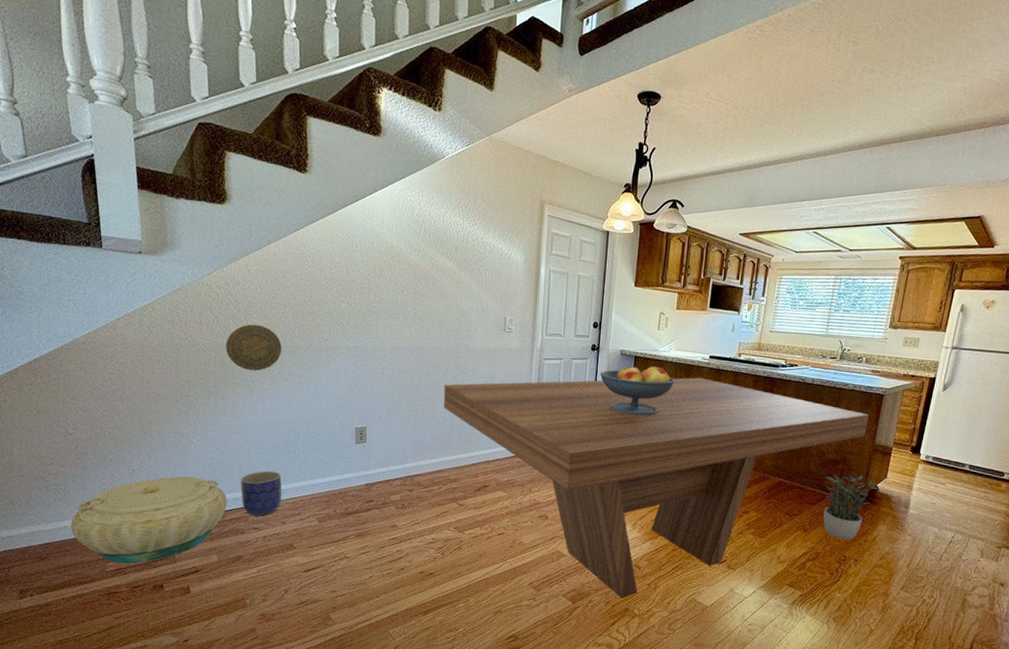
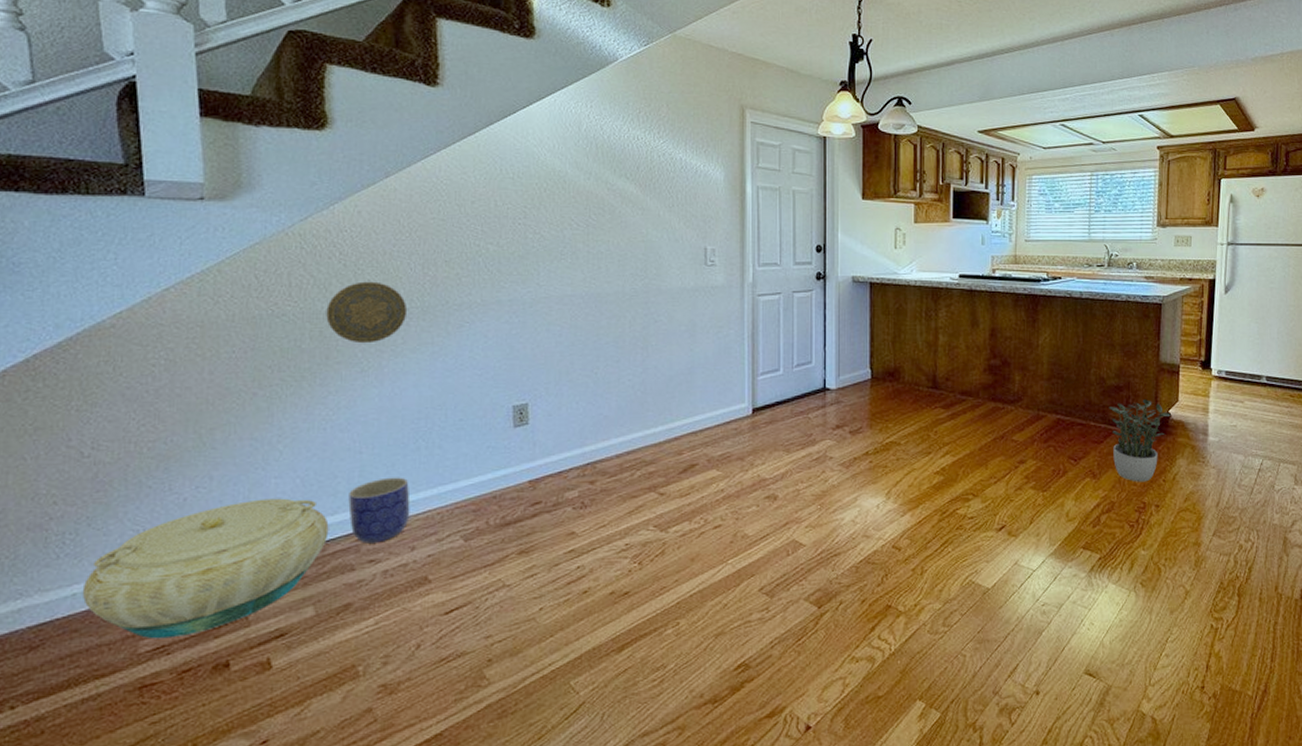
dining table: present [443,377,869,599] -> none [631,302,1149,593]
fruit bowl: present [599,365,676,416] -> none [829,293,922,355]

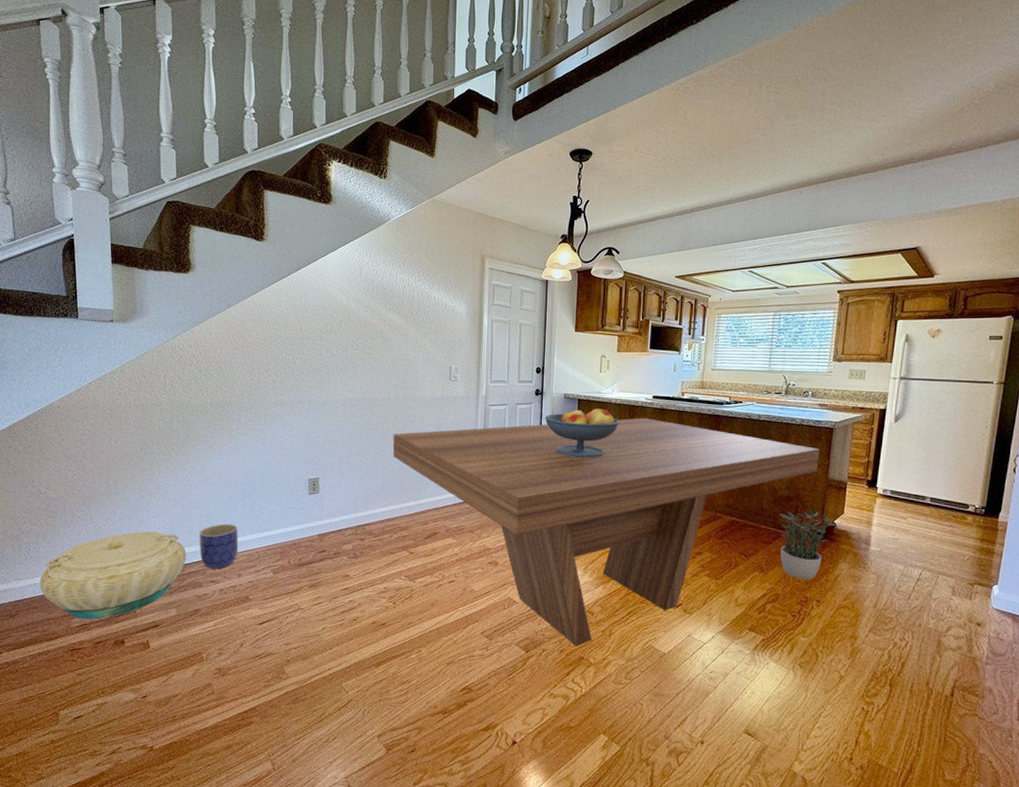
decorative plate: present [326,281,408,344] -> none [187,383,240,428]
dining table: none [631,302,1149,593] -> present [392,418,820,647]
fruit bowl: none [829,293,922,355] -> present [544,408,620,458]

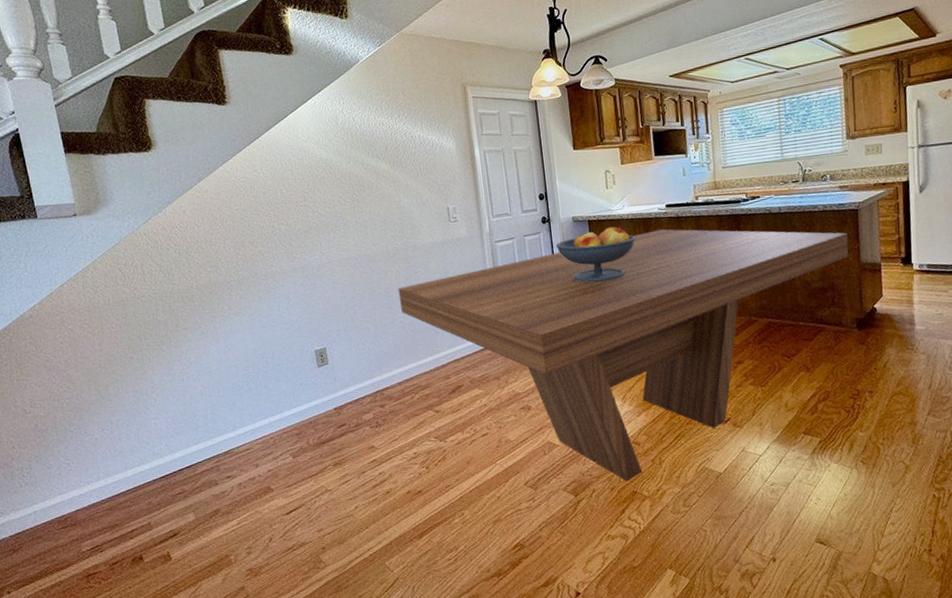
basket: present [39,531,187,620] -> none [39,433,196,541]
planter: present [199,523,239,569] -> none [206,412,252,464]
potted plant: present [779,509,836,580] -> none [816,296,876,372]

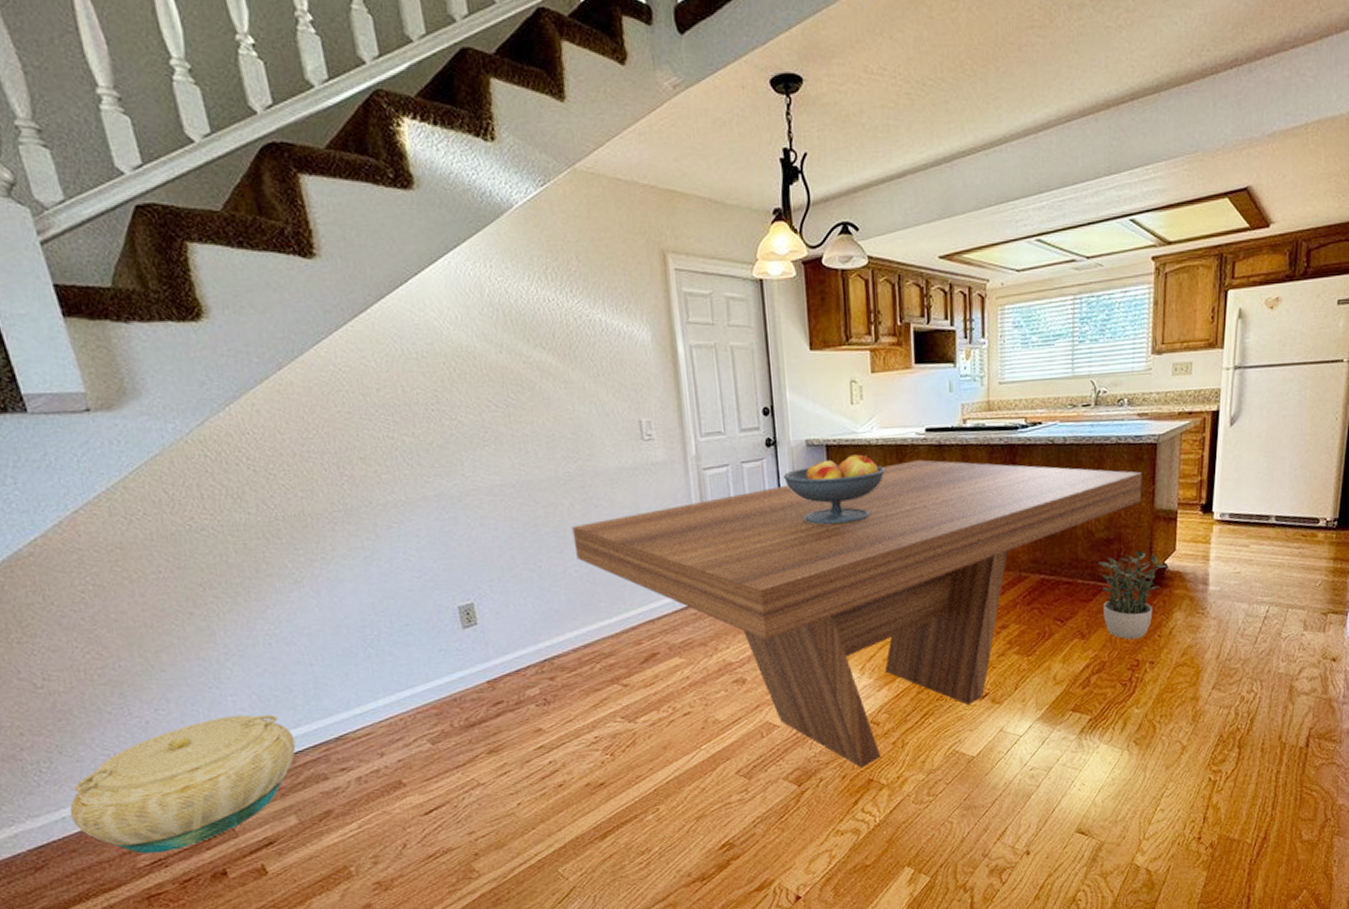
basket: none [39,433,196,541] -> present [69,714,296,854]
potted plant: none [816,296,876,372] -> present [1098,550,1167,640]

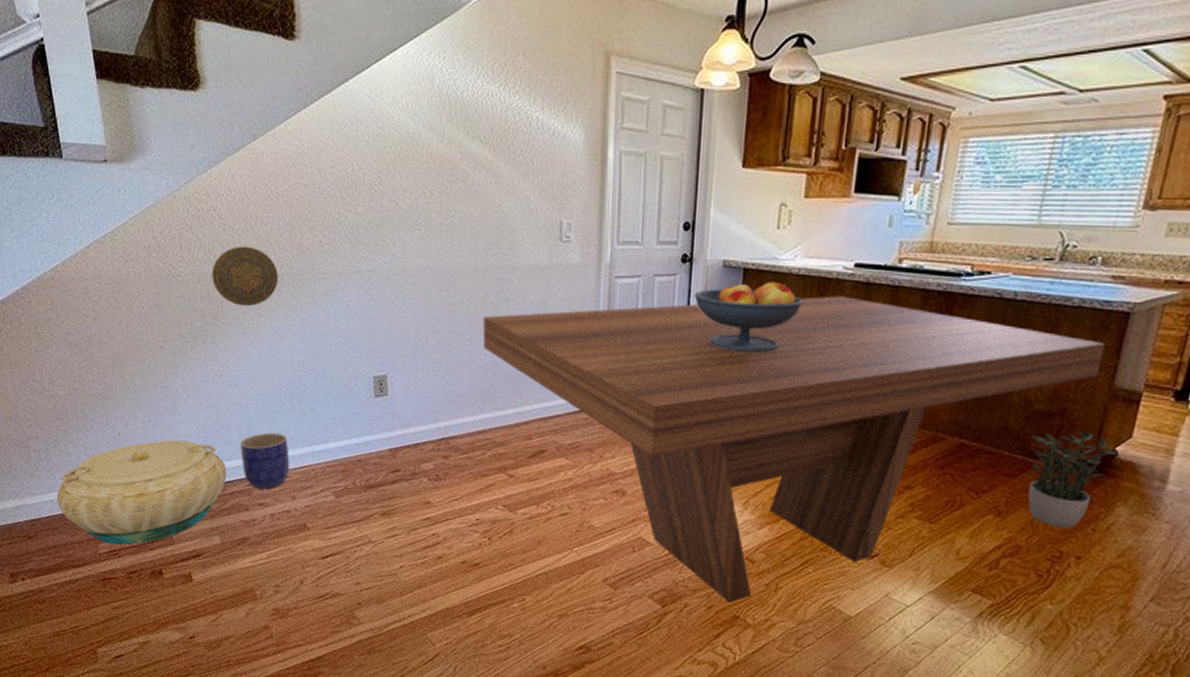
decorative plate: none [245,486,331,554] -> present [212,246,279,307]
planter: none [307,686,373,753] -> present [240,432,290,489]

